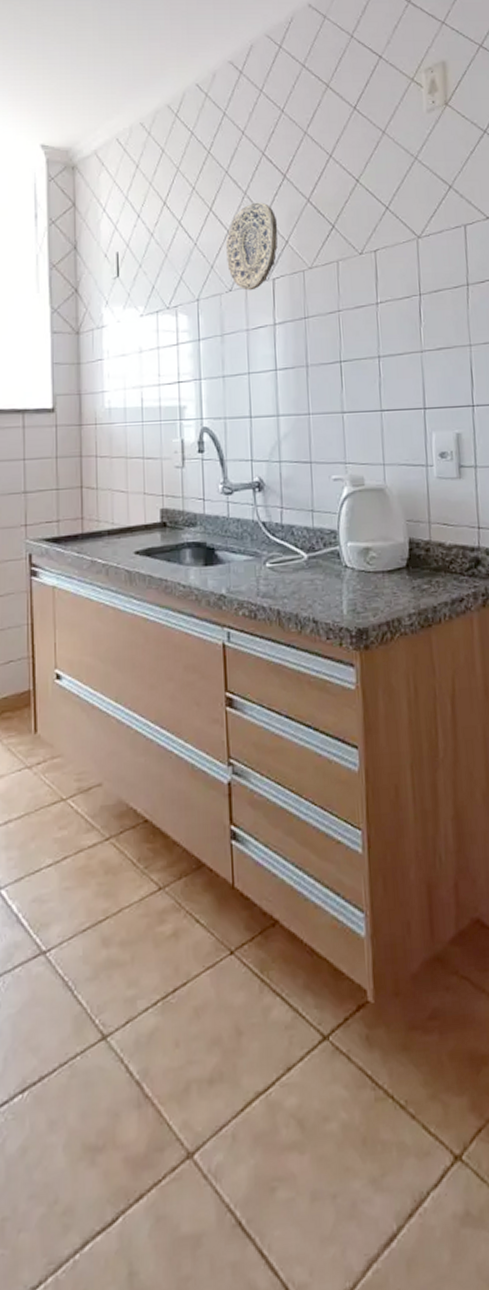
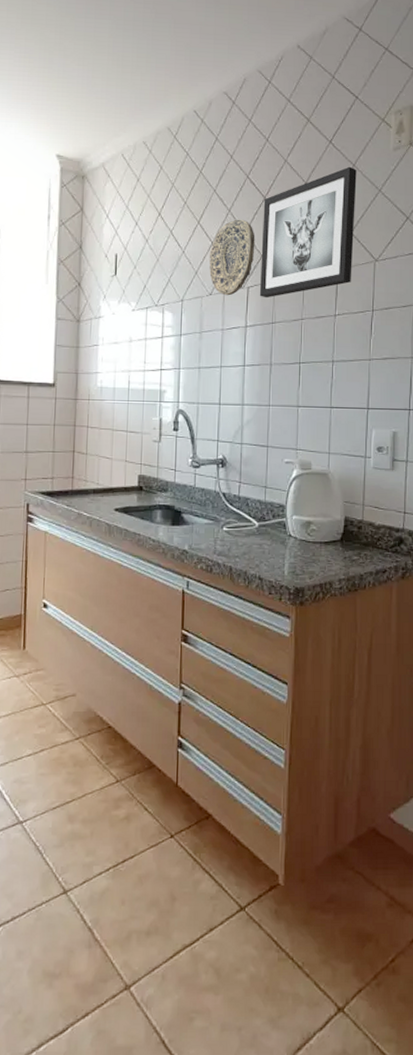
wall art: none [283,134,393,290] -> present [259,166,357,298]

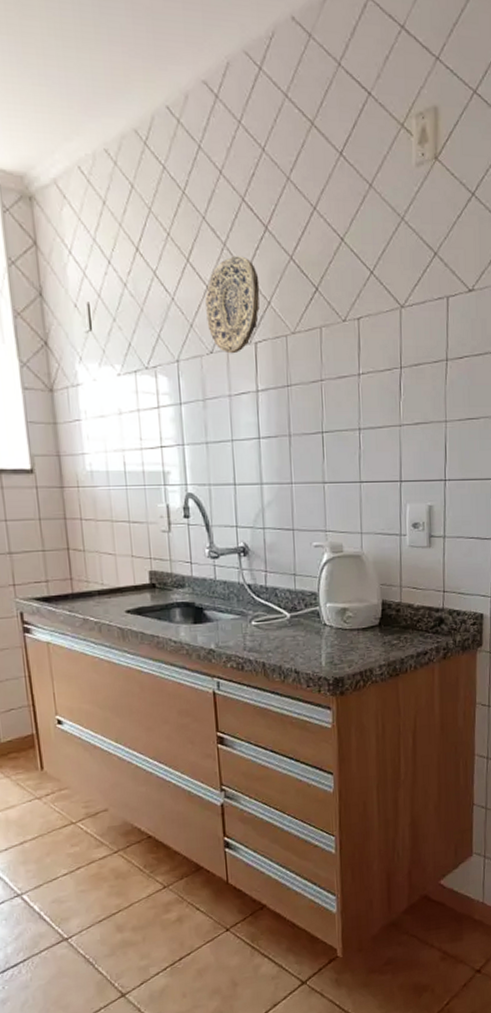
wall art: present [259,166,357,298] -> none [265,186,376,356]

